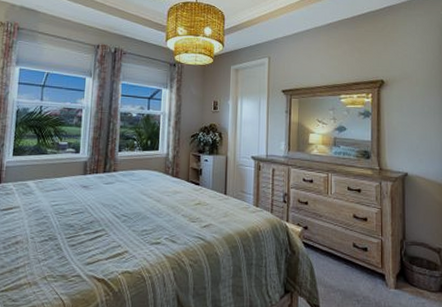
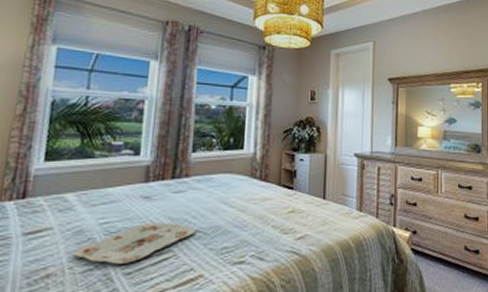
serving tray: none [33,207,123,238] -> present [72,223,196,264]

